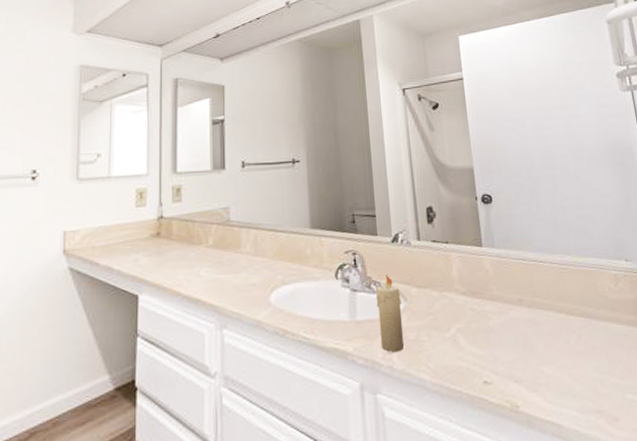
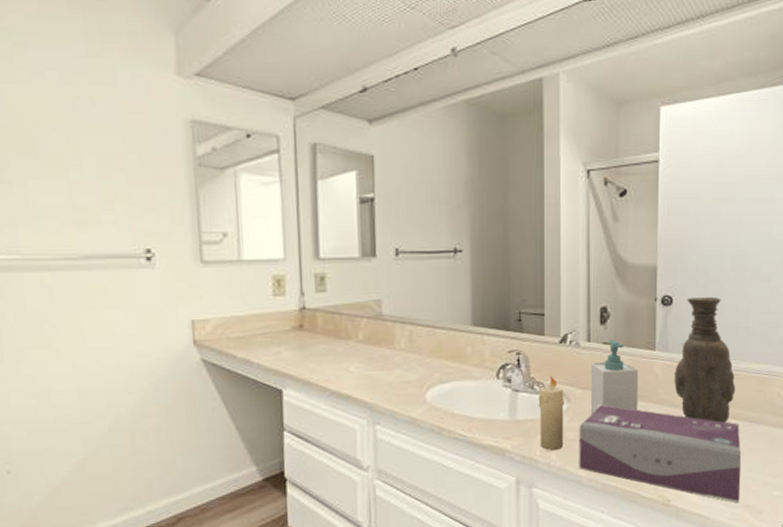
tissue box: none [418,302,592,409] -> present [579,404,742,504]
soap bottle: none [422,237,473,312] -> present [590,339,639,414]
vase: none [503,194,566,319] -> present [674,297,736,423]

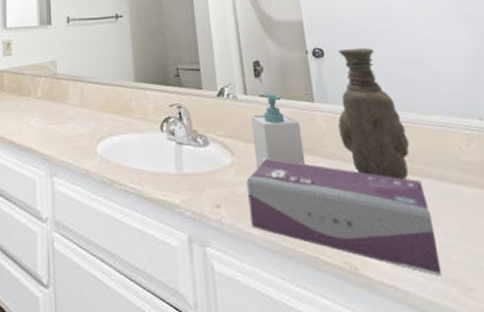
candle: present [538,376,564,450] -> none [202,129,232,206]

